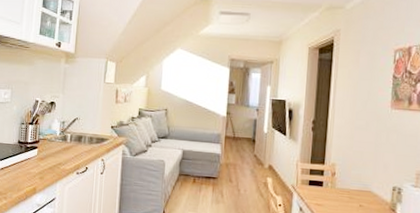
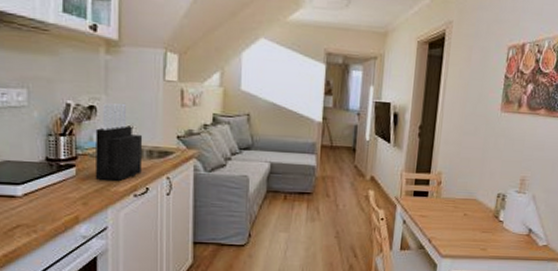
knife block: none [50,100,86,161] -> present [95,103,143,181]

